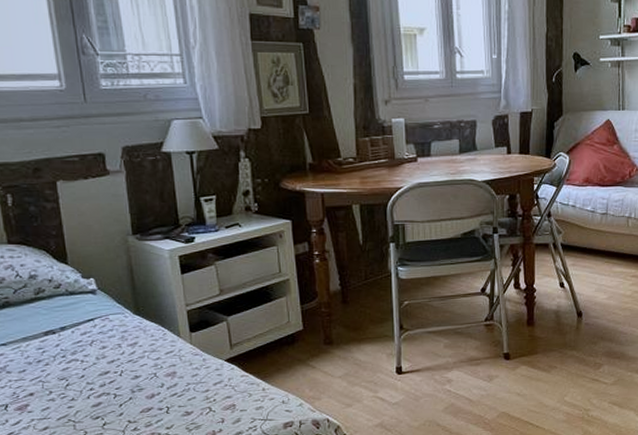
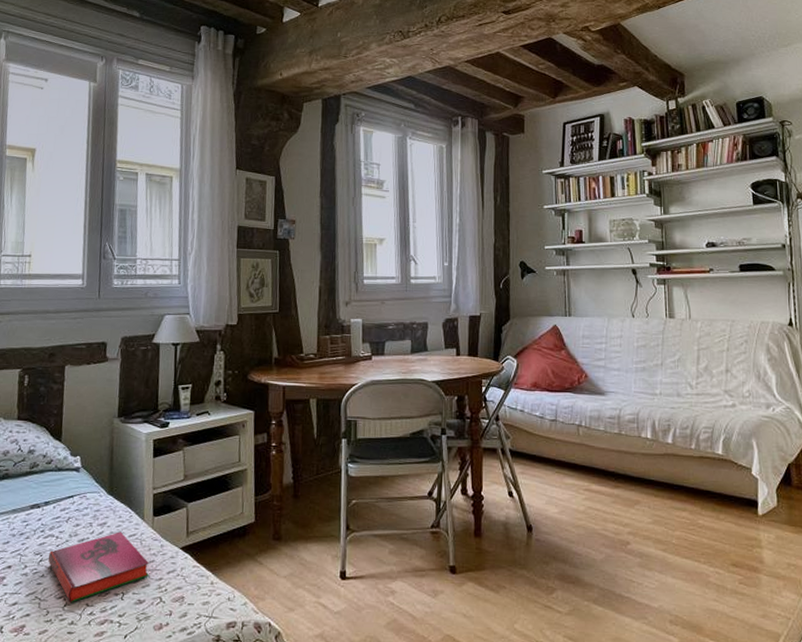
hardback book: none [75,350,194,422] -> present [48,531,150,603]

